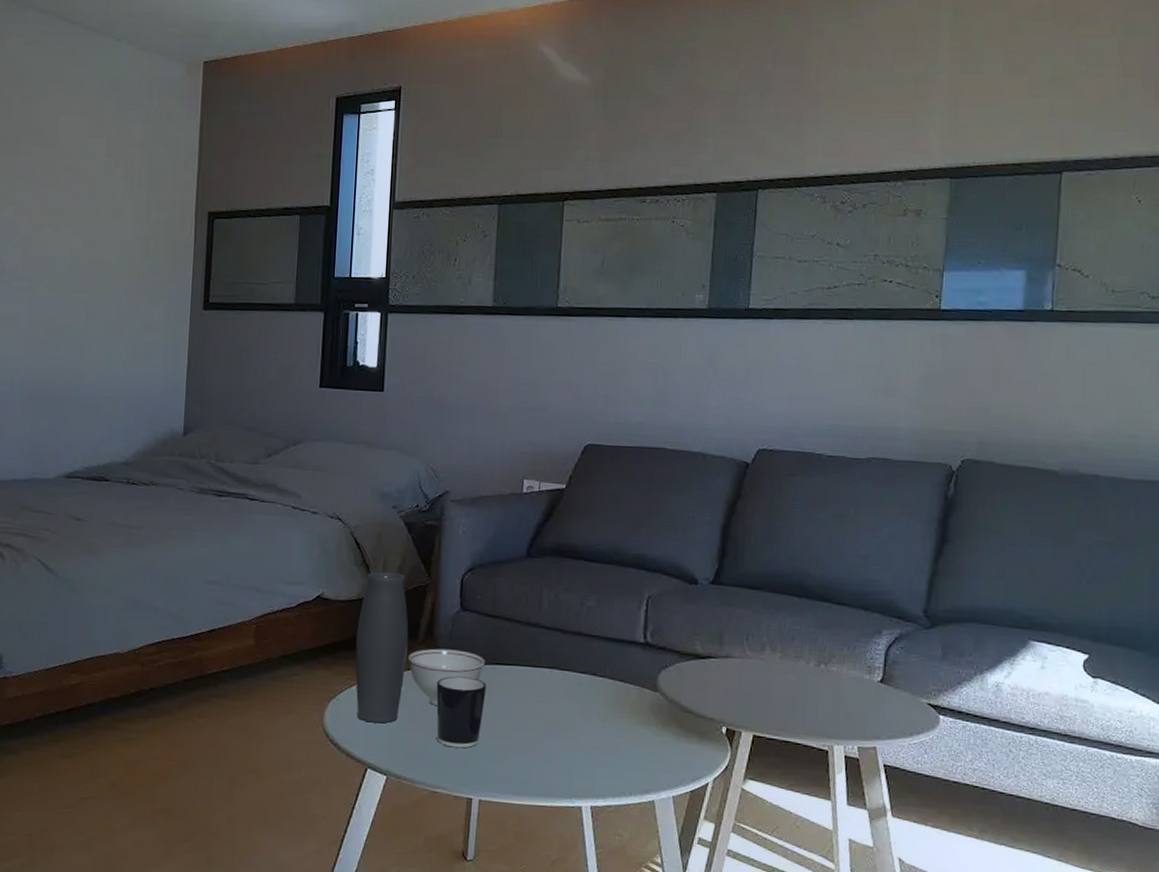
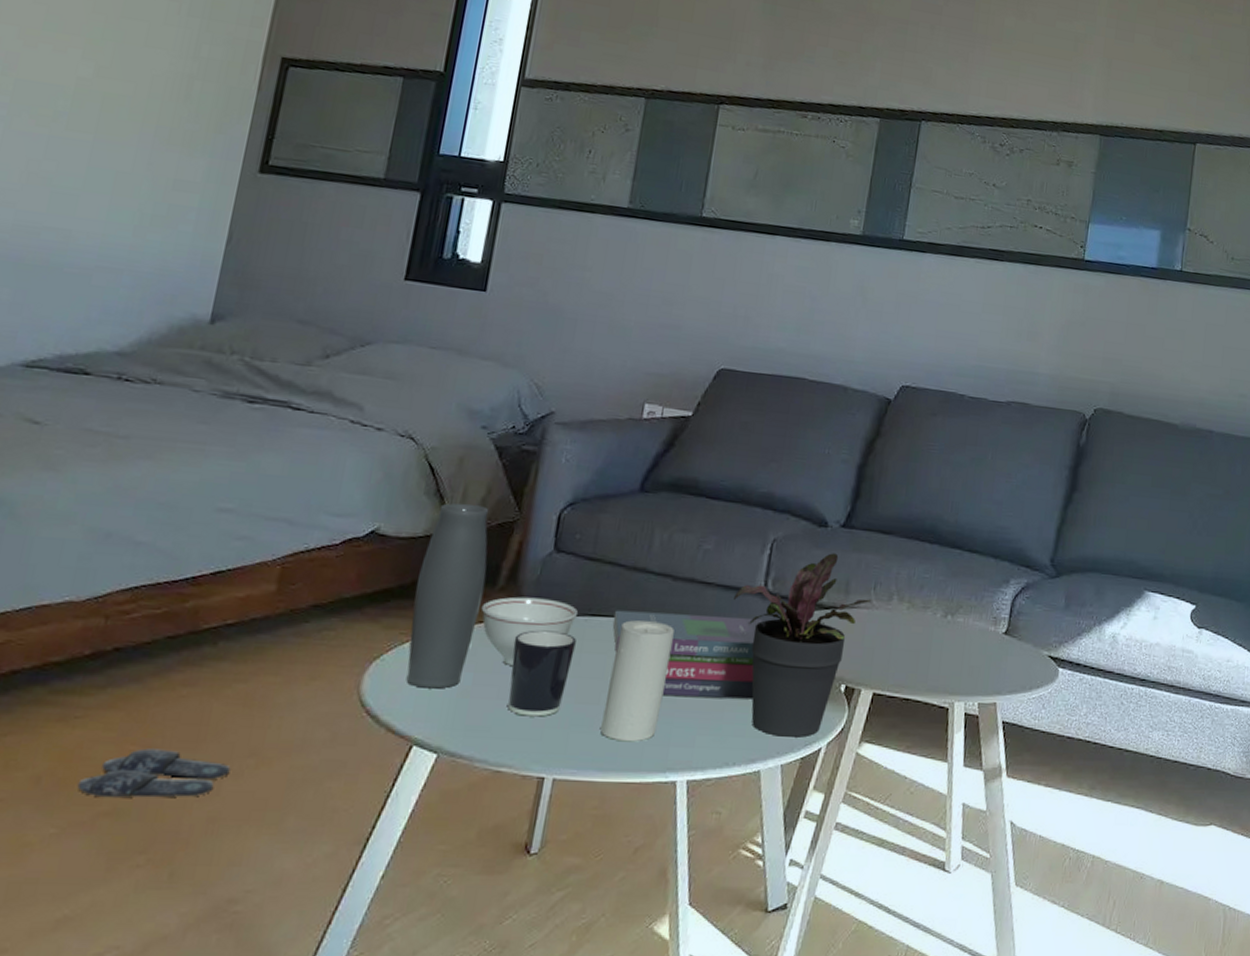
slippers: none [139,764,239,802] -> present [77,748,231,798]
candle: none [514,668,568,772] -> present [600,620,674,742]
books: none [515,659,645,738] -> present [612,610,763,699]
potted plant: none [617,608,746,773] -> present [734,553,872,738]

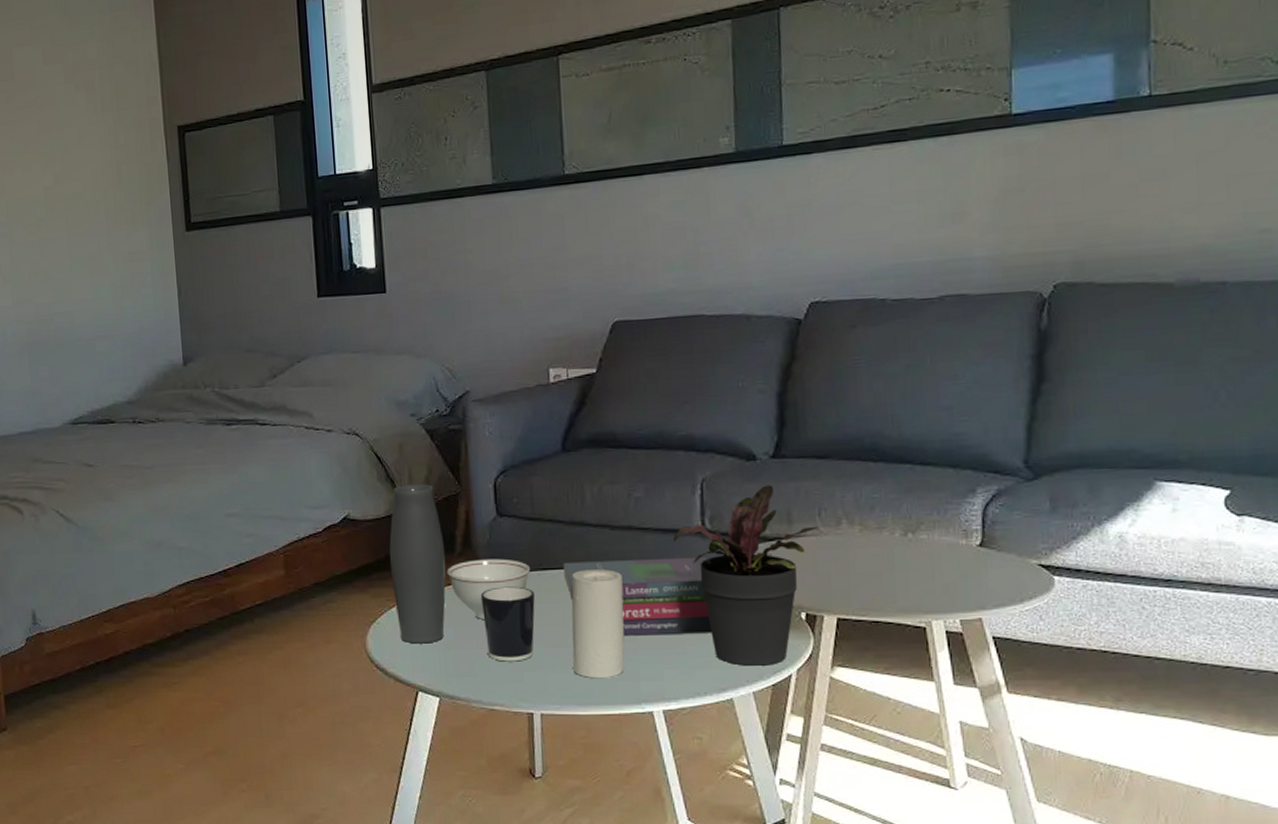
slippers: present [77,748,231,798] -> none [188,704,288,740]

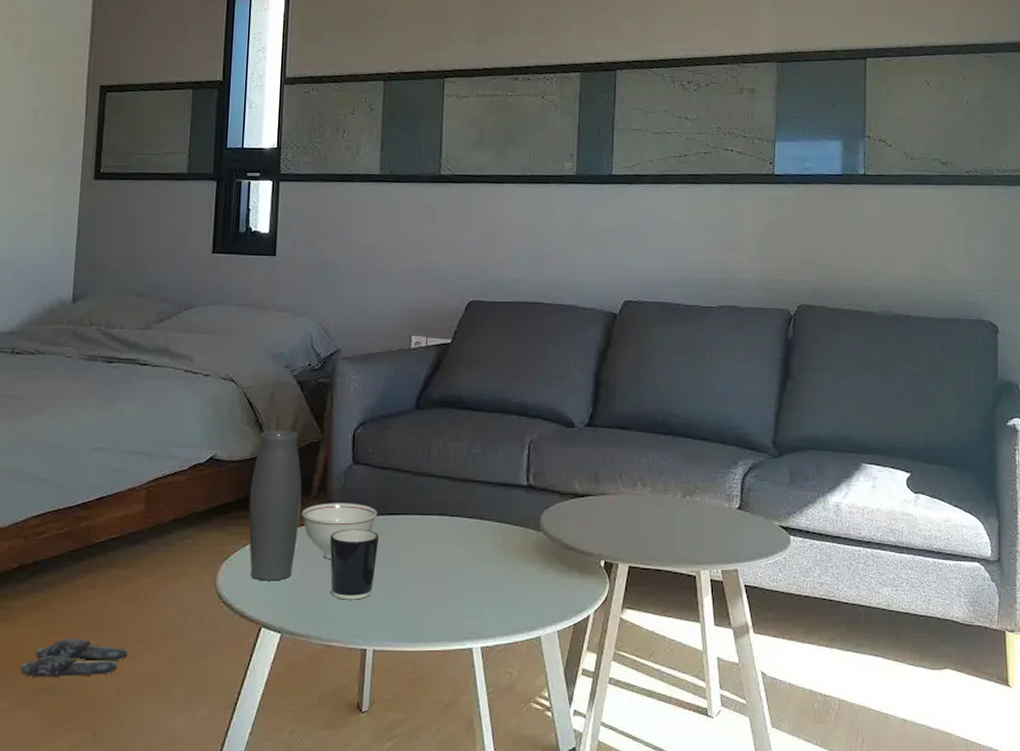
slippers: none [188,704,288,740] -> present [20,638,128,677]
books: present [563,556,713,635] -> none [406,508,529,577]
candle: present [571,569,625,679] -> none [407,516,457,617]
potted plant: present [674,485,819,666] -> none [503,449,619,607]

